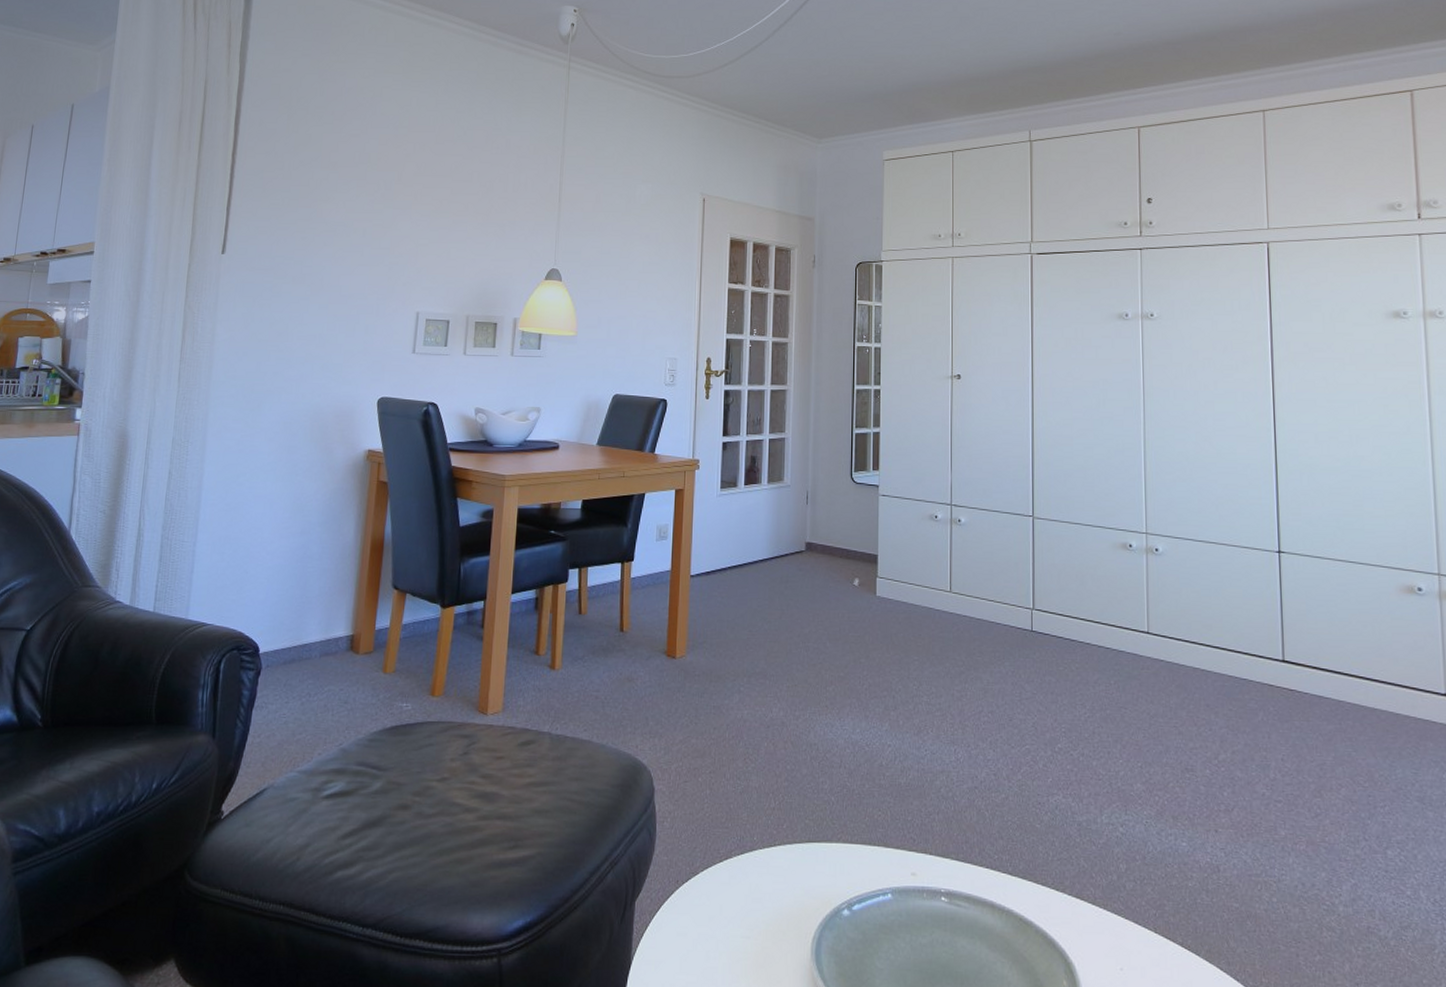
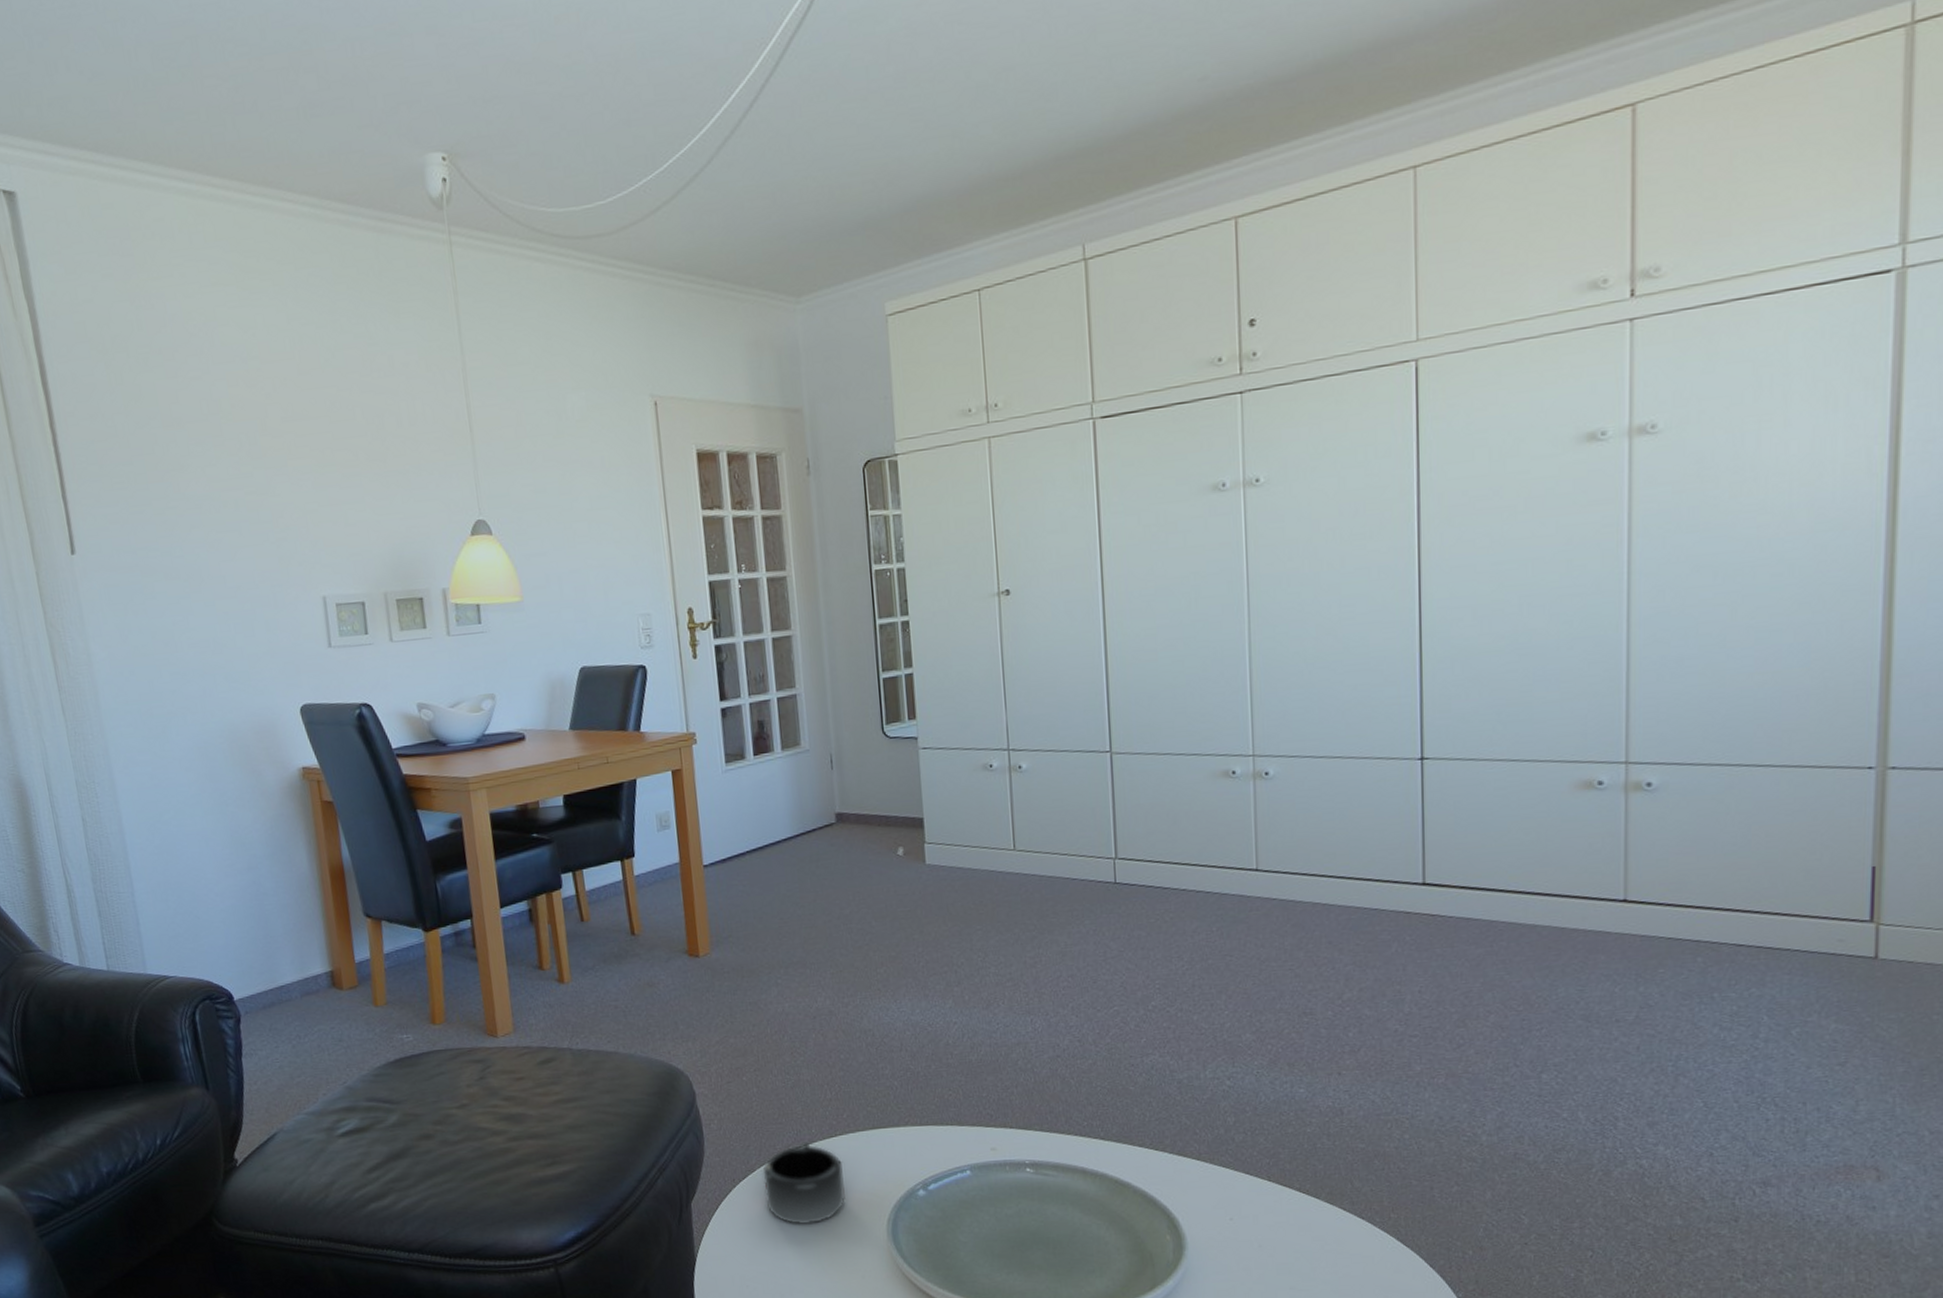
mug: none [704,849,778,936] -> present [762,1142,847,1225]

